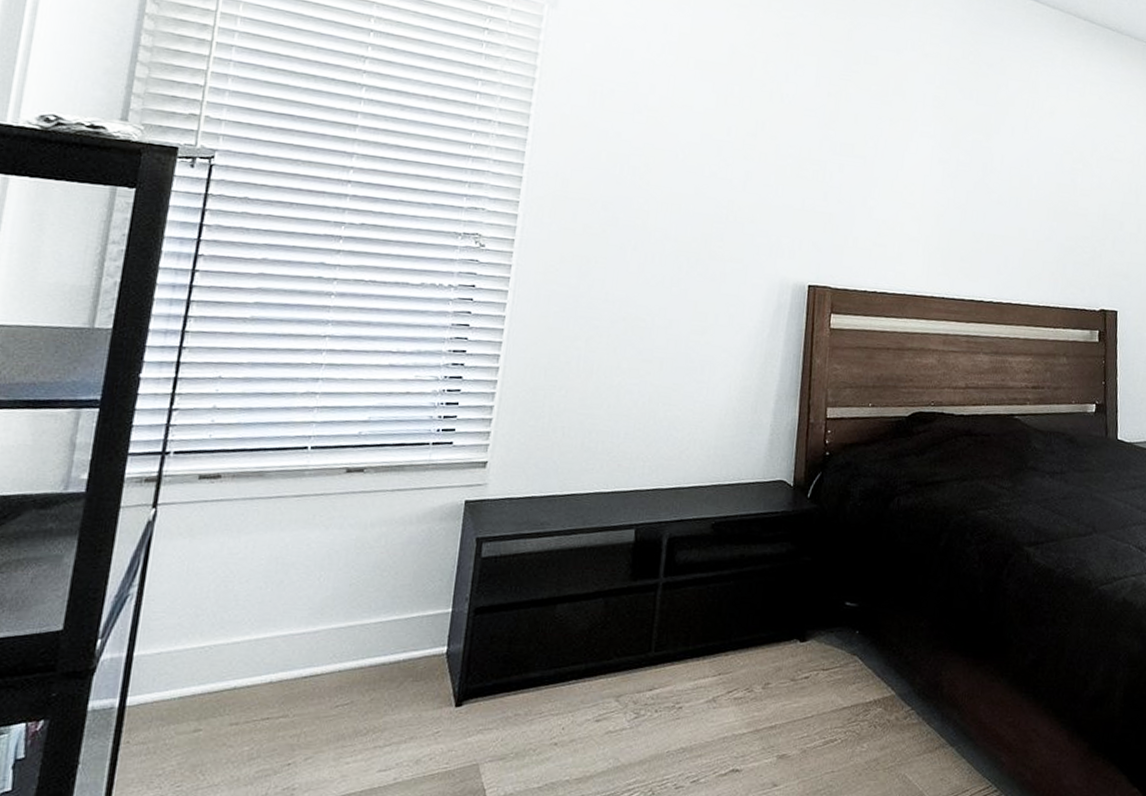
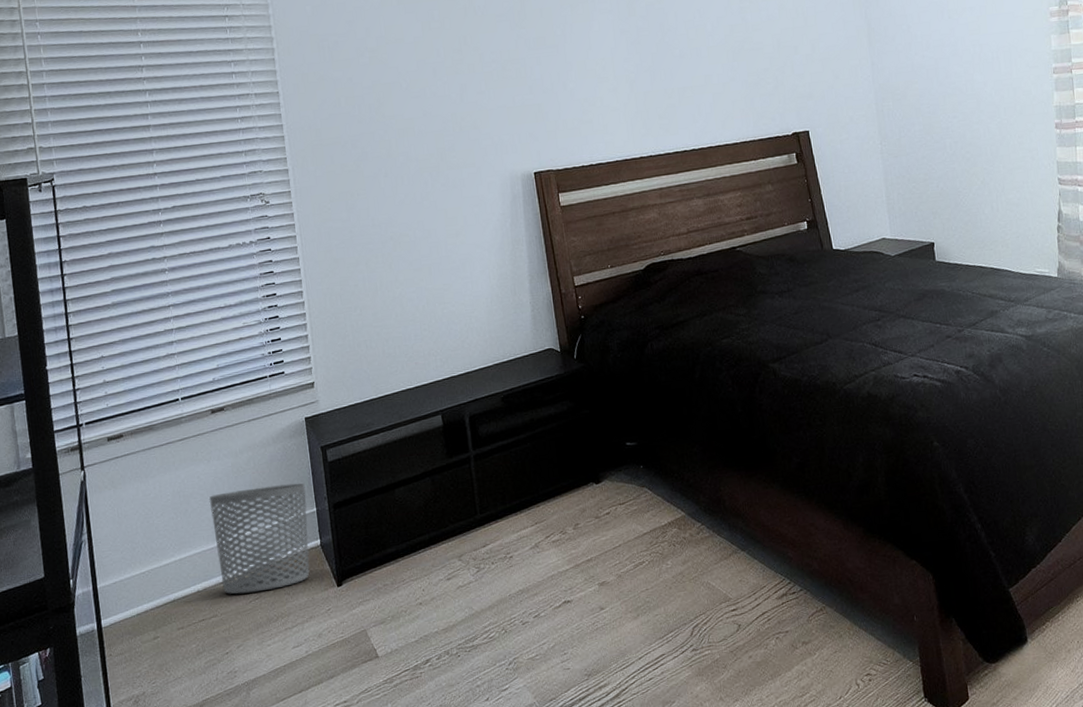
waste bin: none [305,569,445,697] -> present [208,483,310,595]

